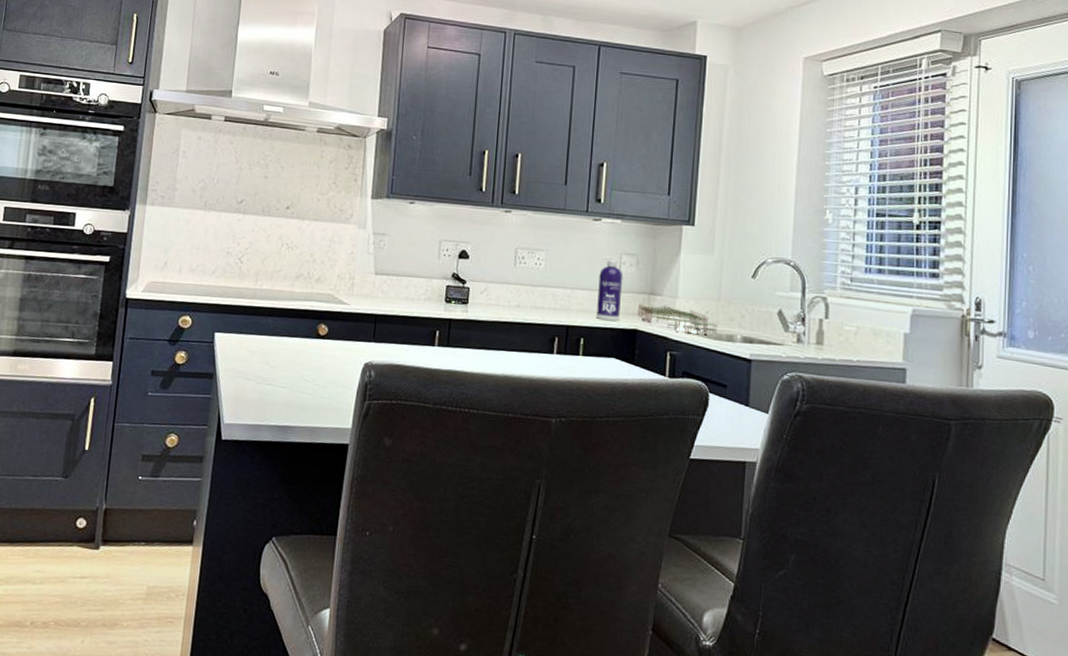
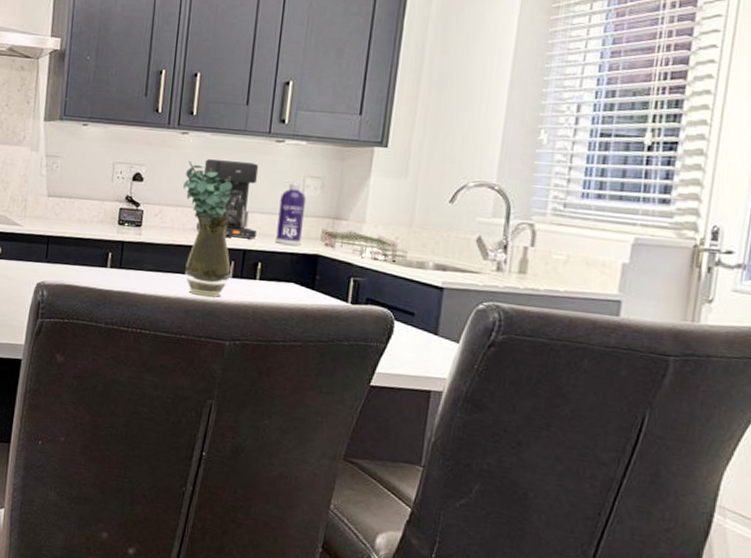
vase: none [508,238,555,374] -> present [183,160,233,297]
coffee maker: none [521,237,579,315] -> present [196,159,259,239]

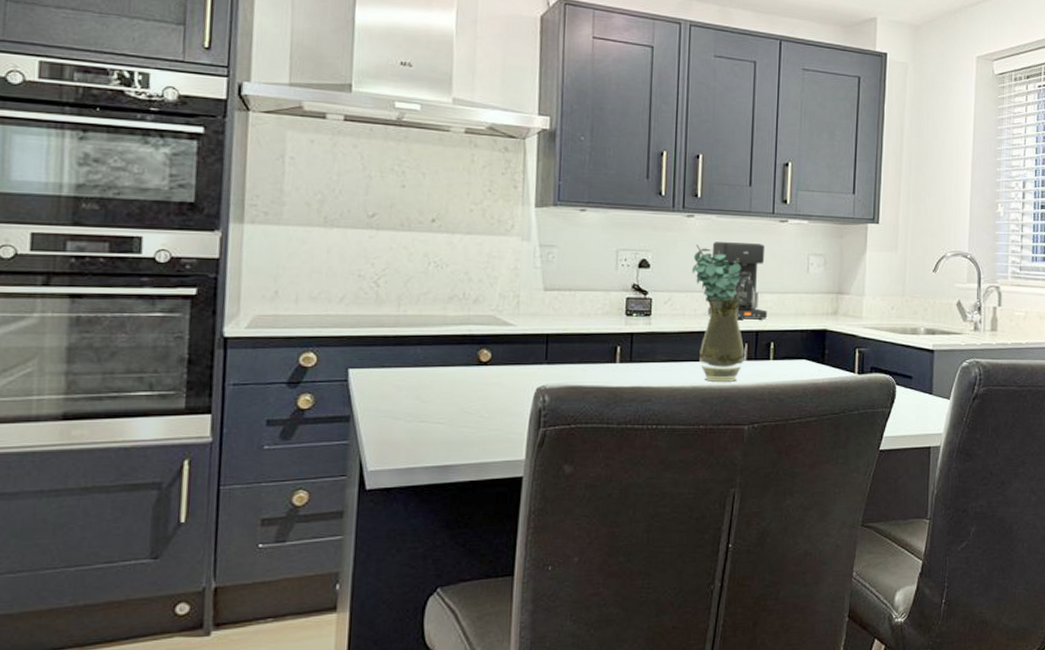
spray bottle: present [276,179,307,246] -> none [786,258,812,323]
dish rack: present [320,228,408,261] -> none [827,303,903,330]

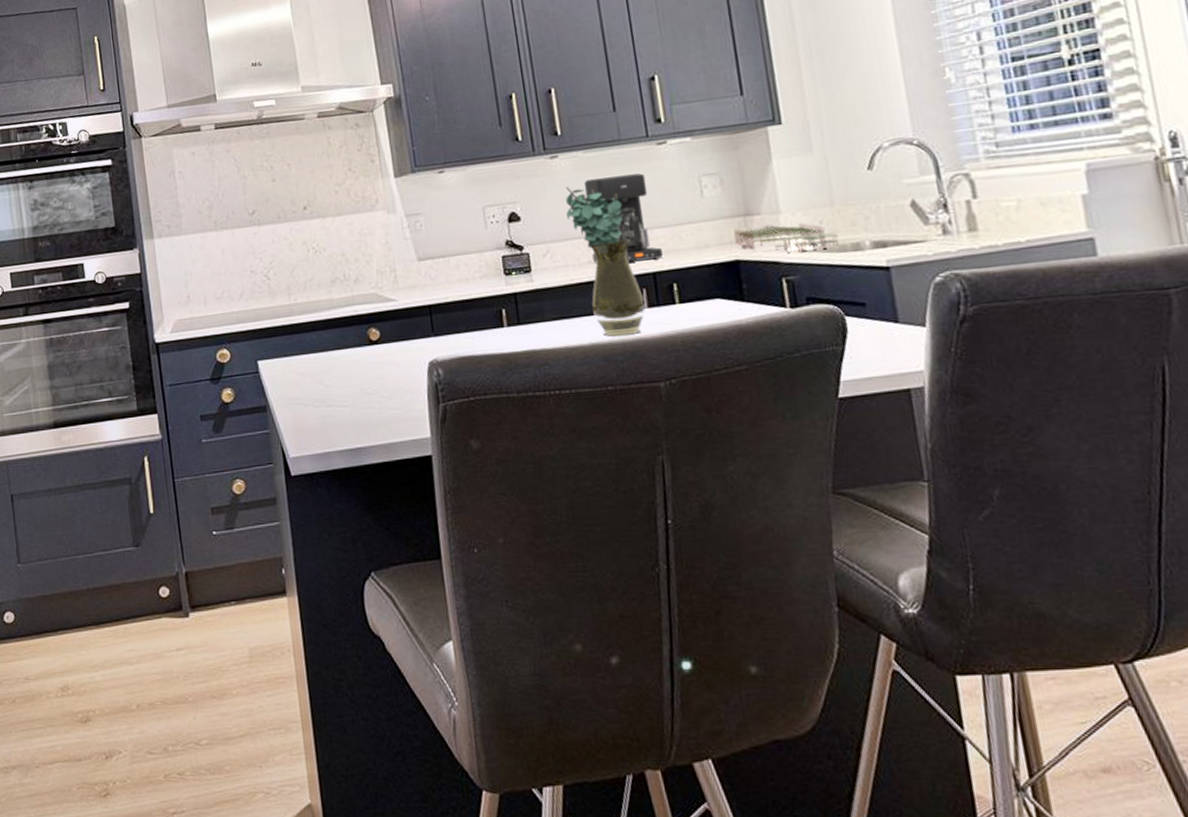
dish rack: none [827,303,903,330] -> present [734,223,839,253]

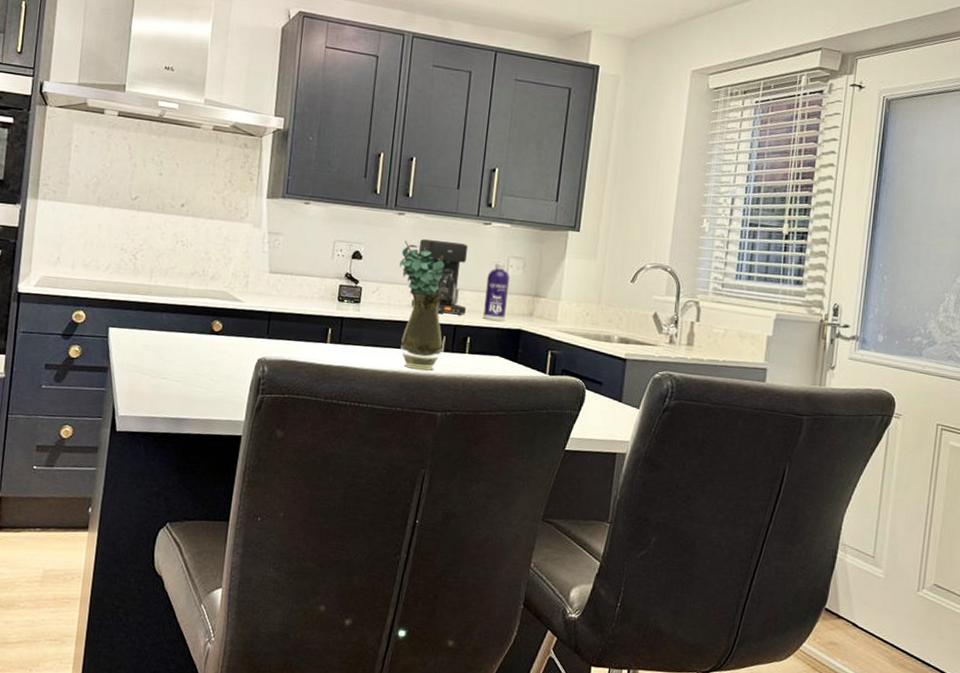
spray bottle: none [678,181,715,258] -> present [483,259,510,322]
dish rack: present [734,223,839,253] -> none [522,305,597,335]

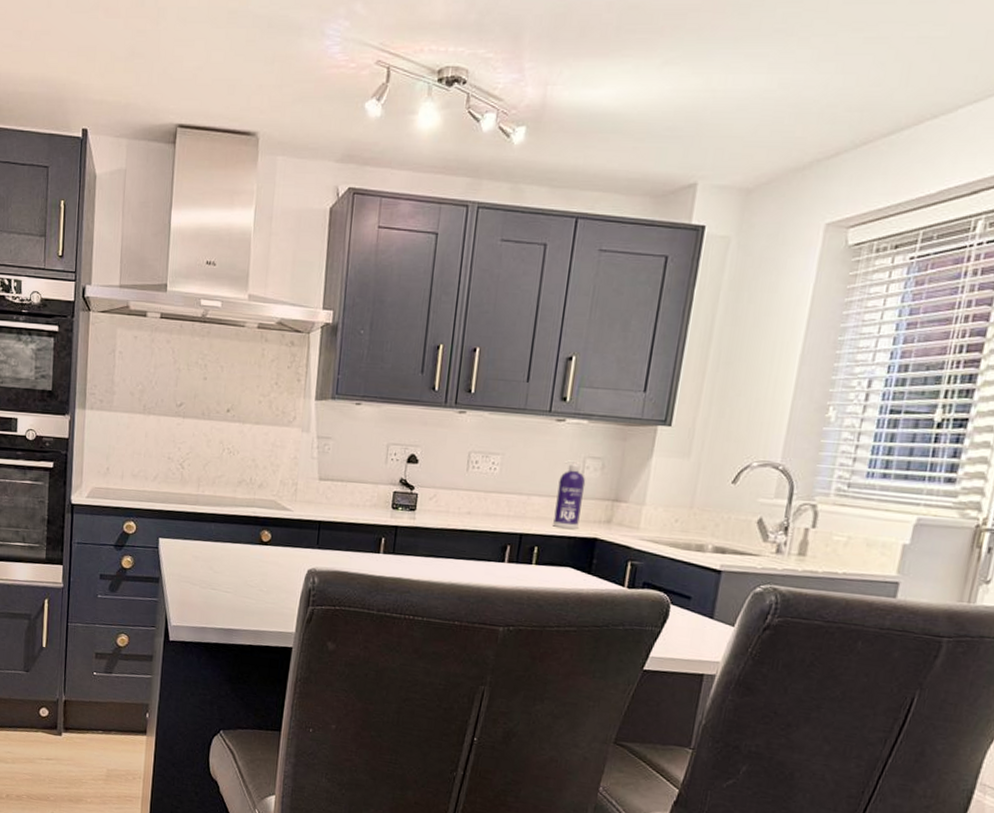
vase: present [399,240,445,371] -> none [459,441,511,583]
coffee maker: present [411,239,469,315] -> none [472,440,538,523]

